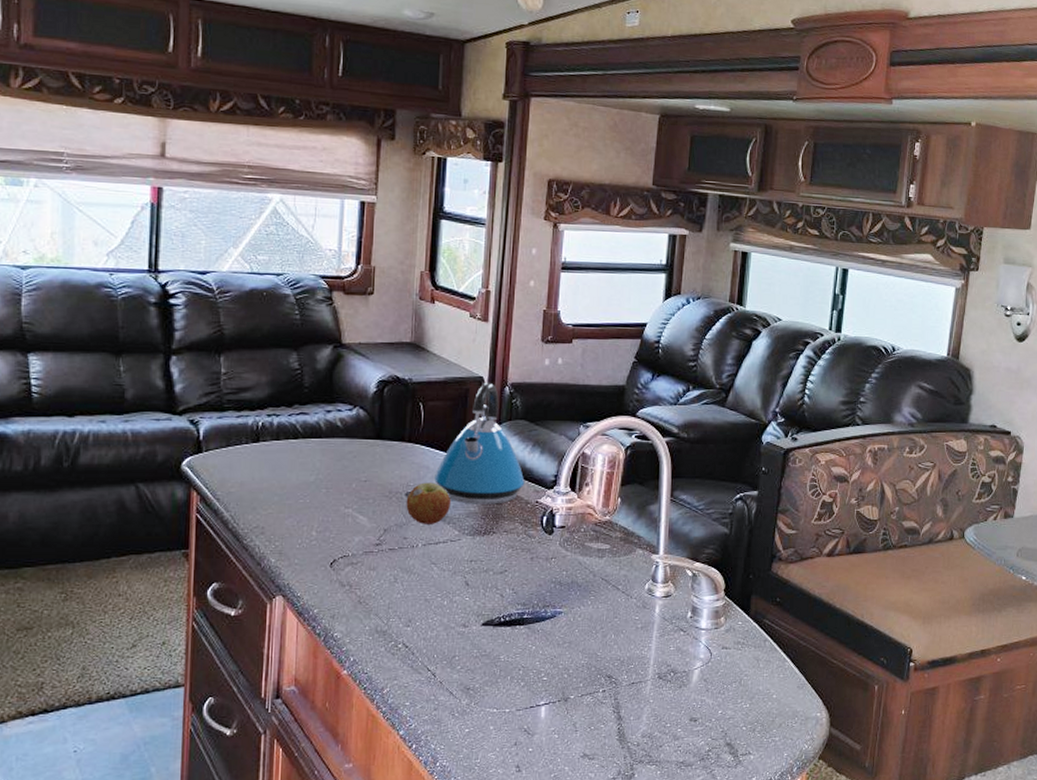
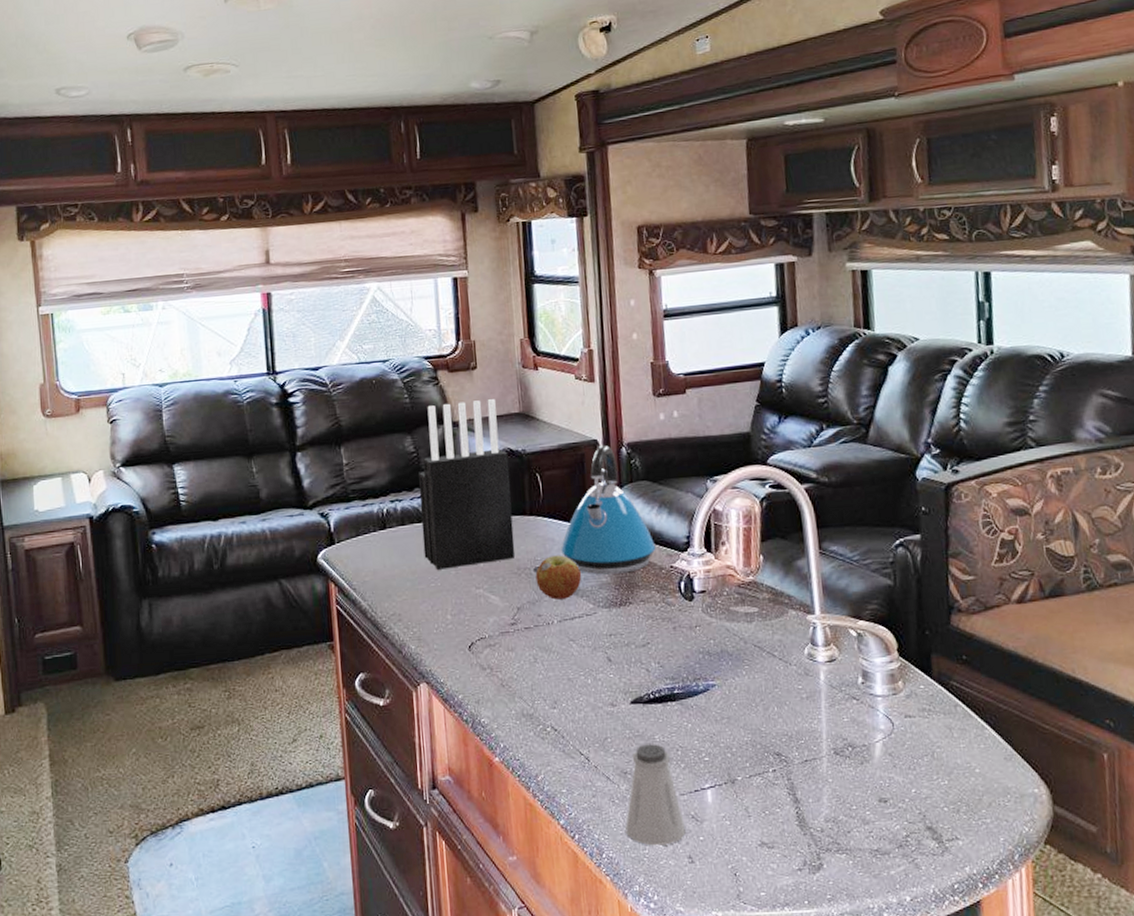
knife block: none [296,324,394,487] -> present [419,399,515,570]
saltshaker: none [461,663,517,756] -> present [625,744,686,846]

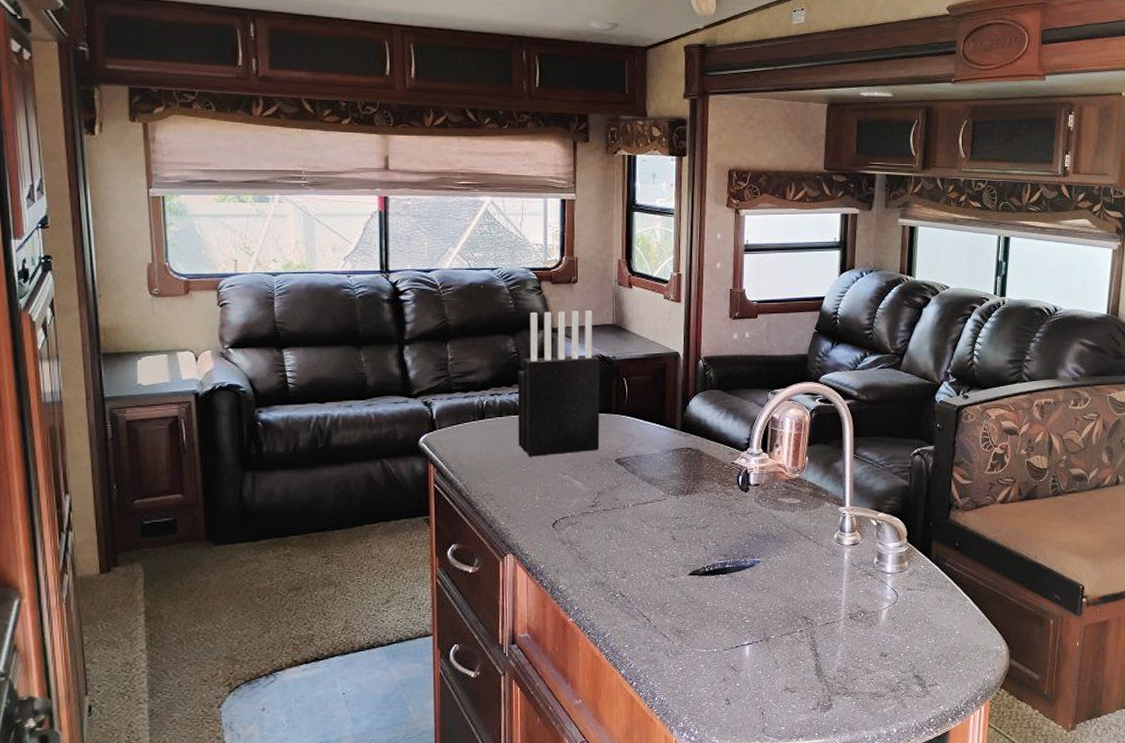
apple: present [535,555,582,600] -> none [616,449,656,487]
kettle: present [561,444,656,575] -> none [640,357,721,467]
saltshaker: present [625,744,686,846] -> none [676,608,725,691]

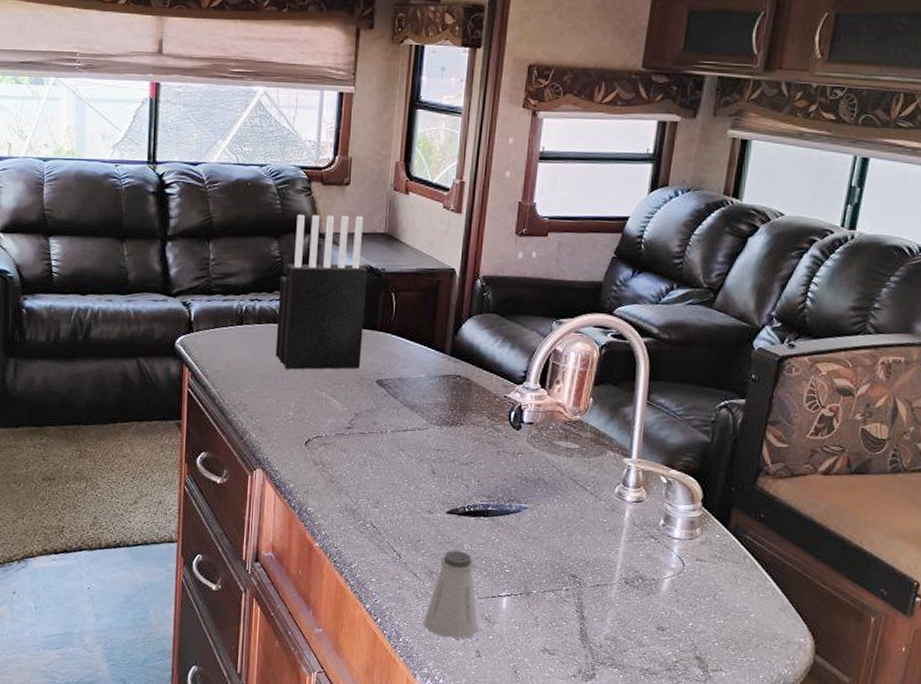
saltshaker: none [676,608,725,691] -> present [424,550,478,639]

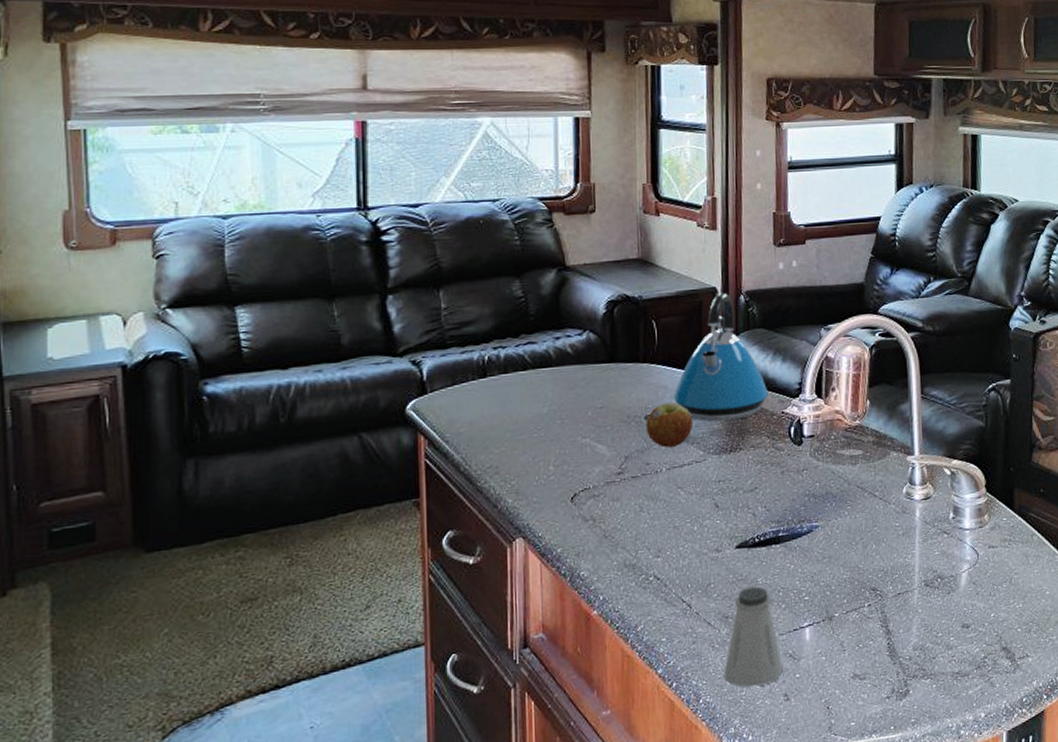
knife block: present [275,214,368,370] -> none [525,244,626,419]
apple: none [376,371,420,412] -> present [646,402,694,447]
kettle: none [404,274,494,397] -> present [674,292,769,422]

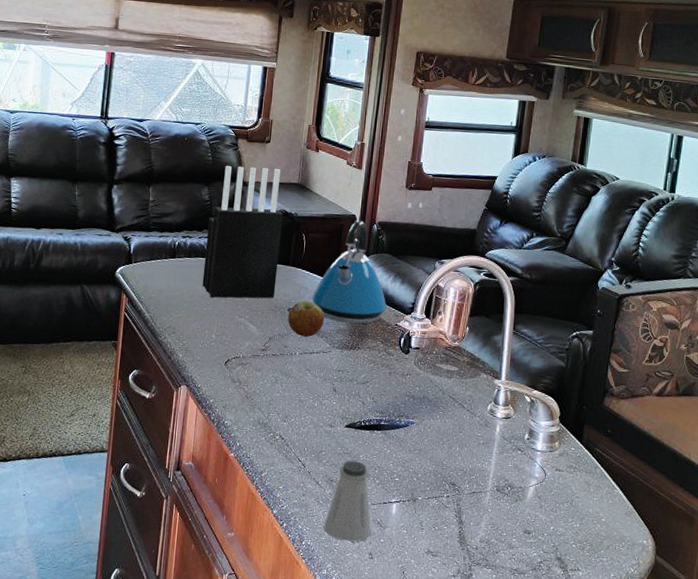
knife block: none [525,244,626,419] -> present [202,166,283,299]

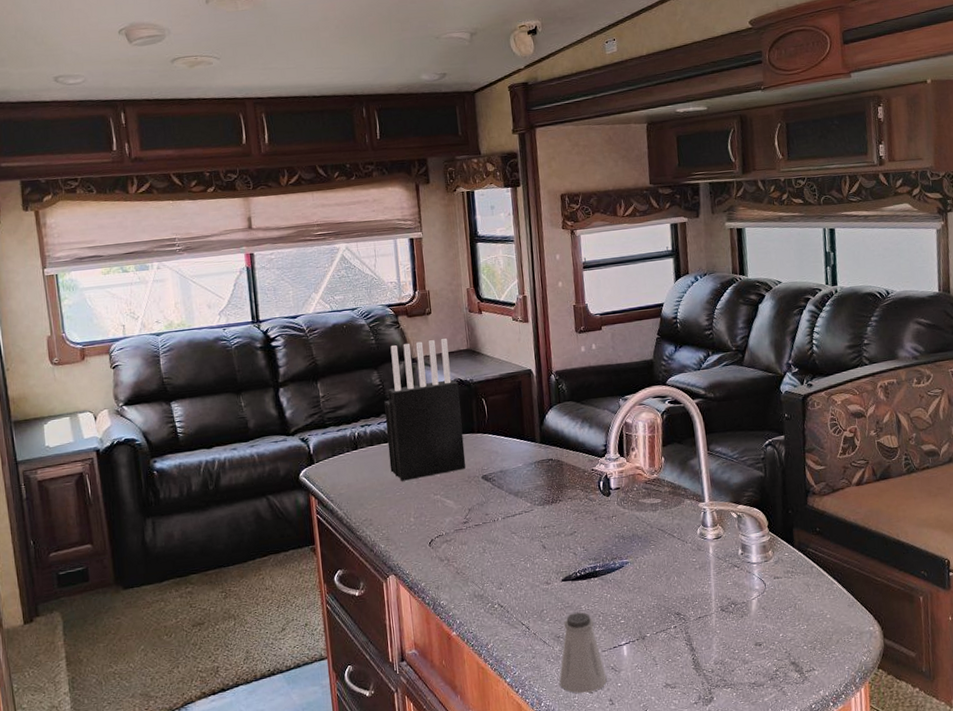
apple: present [288,301,325,337] -> none [483,464,521,501]
kettle: present [312,219,387,324] -> none [503,373,580,479]

